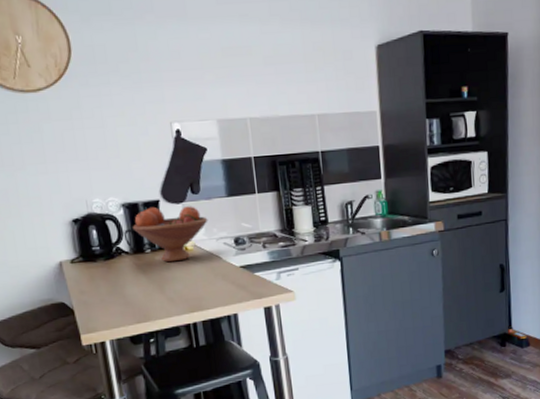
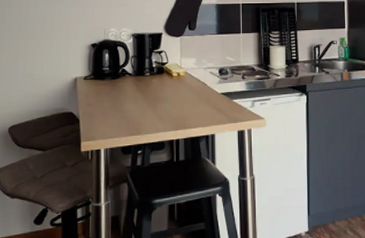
fruit bowl: present [132,206,208,263] -> none [137,38,200,85]

